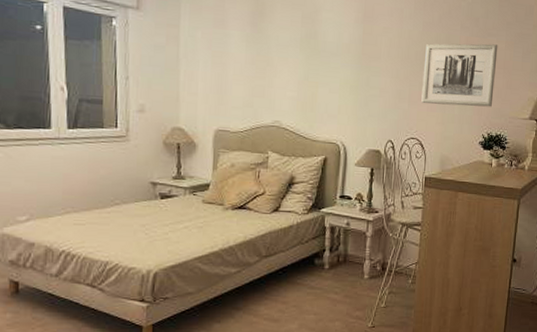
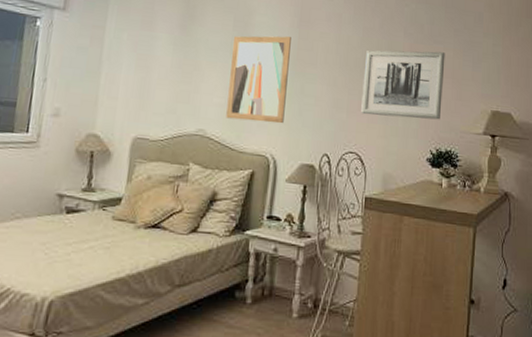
wall art: none [299,31,356,114] -> present [226,35,291,124]

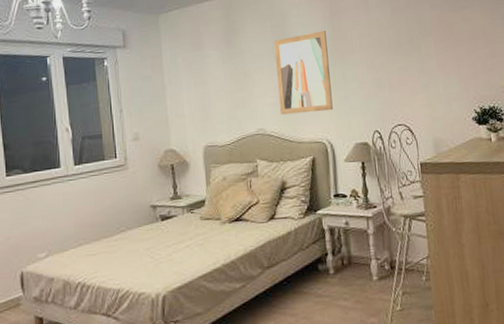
wall art: present [361,50,445,120] -> none [397,16,479,88]

